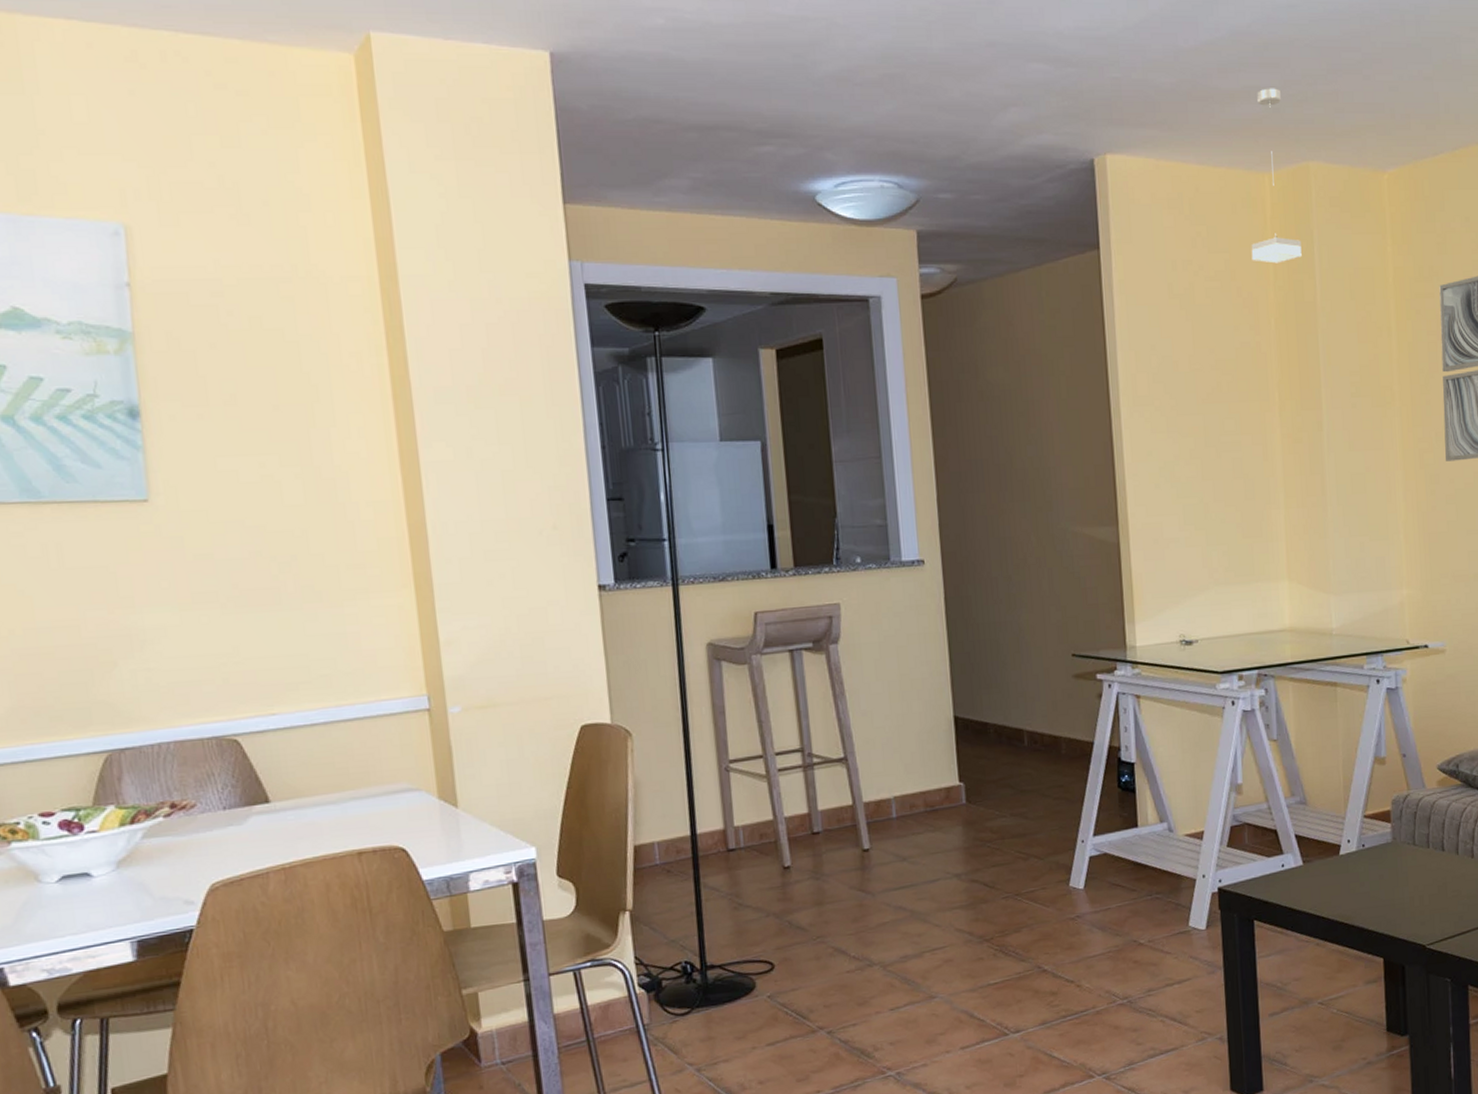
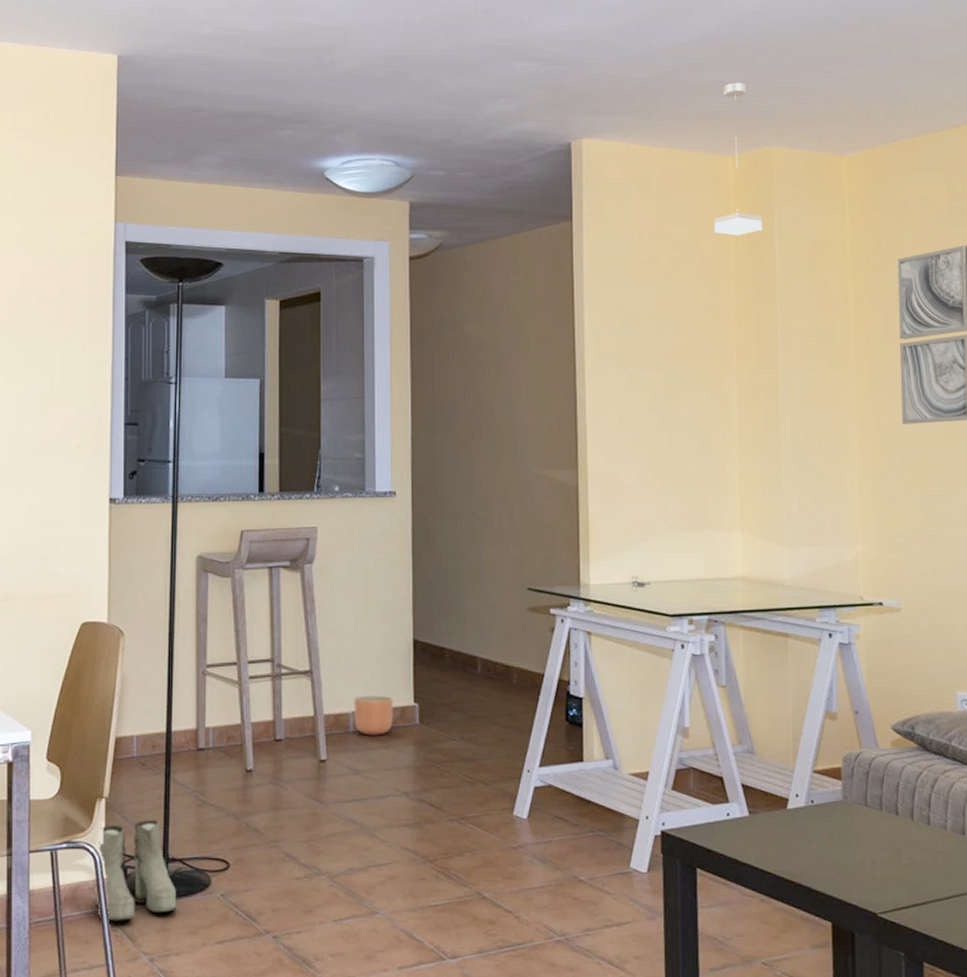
boots: none [627,927,721,1036] -> present [96,820,177,921]
planter: none [895,777,938,820] -> present [354,695,394,736]

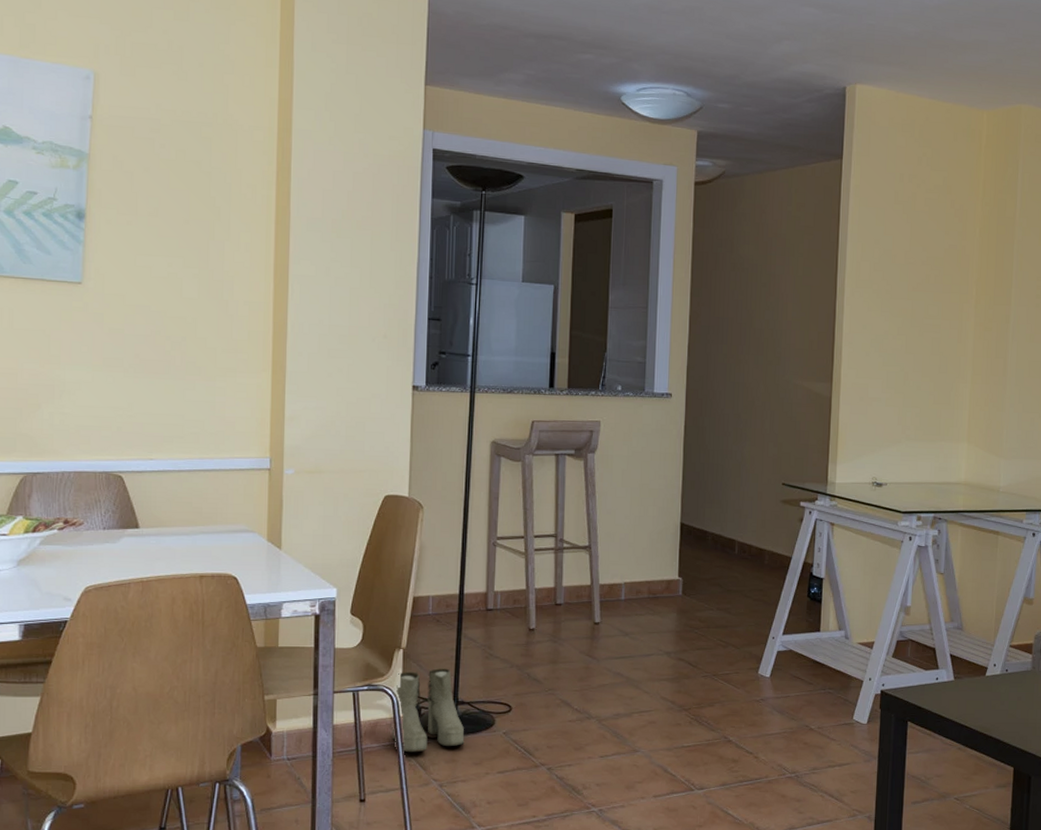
planter: present [354,695,394,736] -> none [626,569,661,604]
pendant lamp: present [714,82,762,236] -> none [966,43,1008,184]

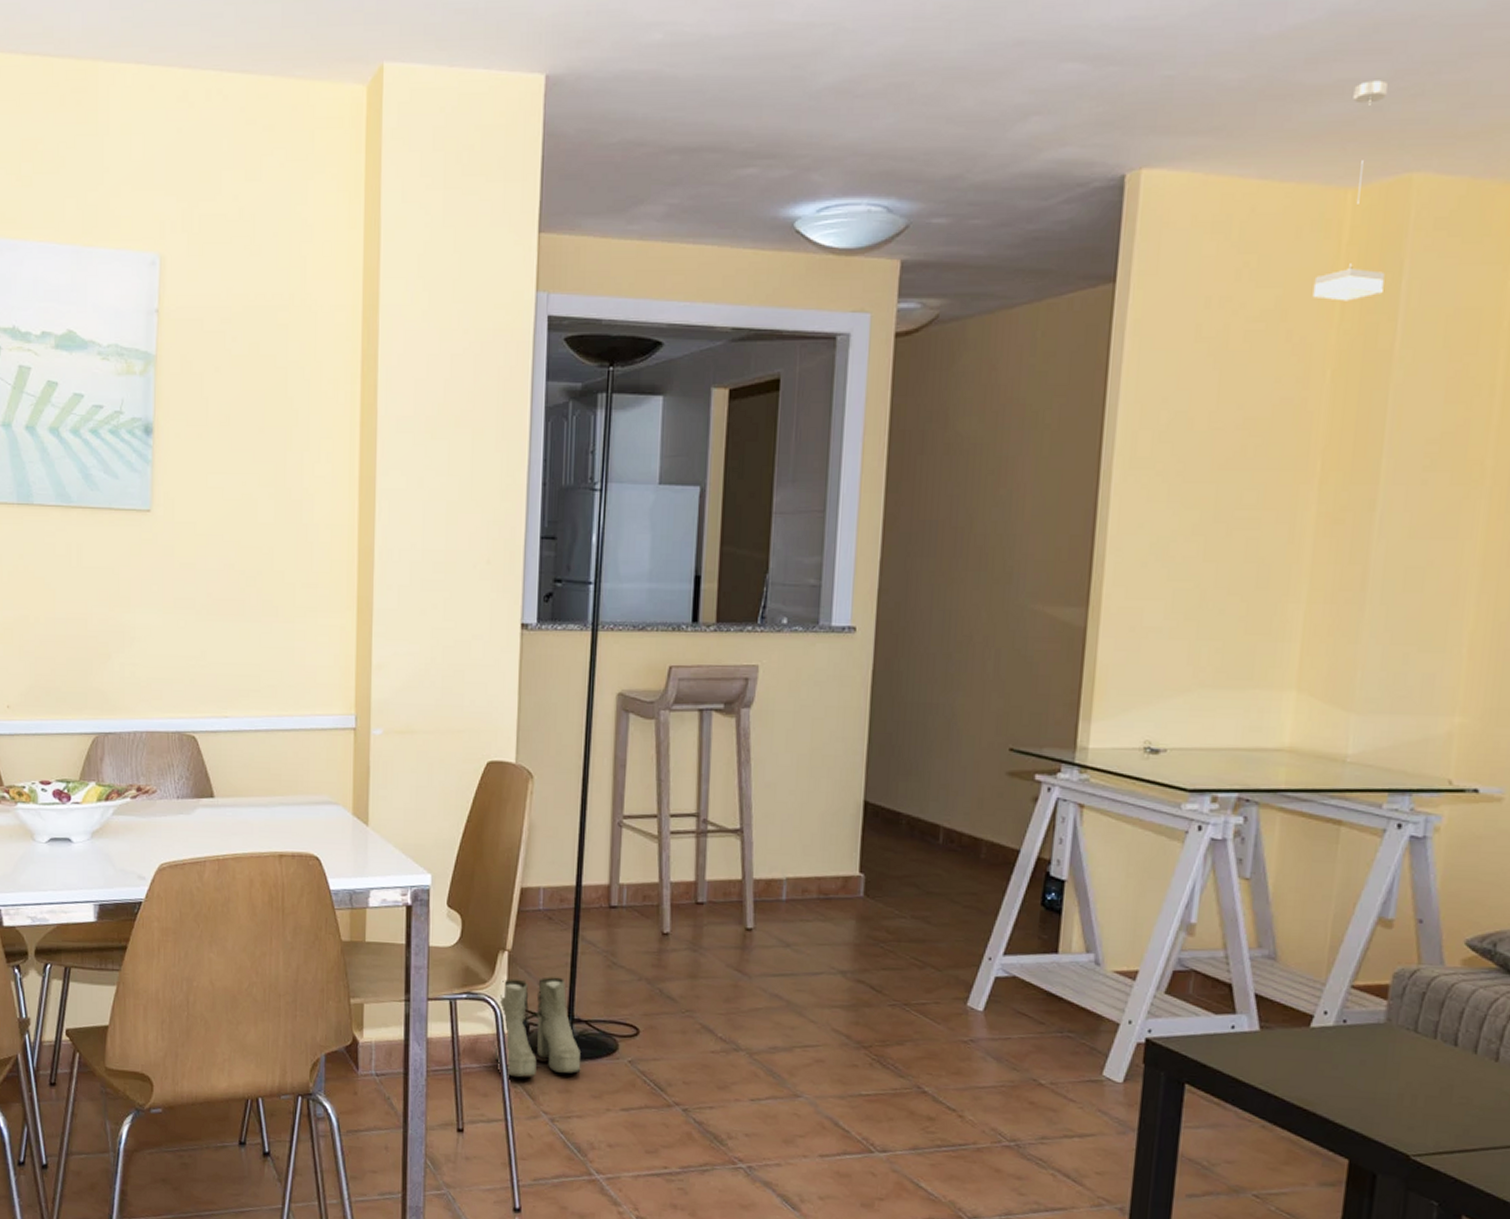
pendant lamp: none [966,43,1008,184] -> present [1312,80,1389,301]

